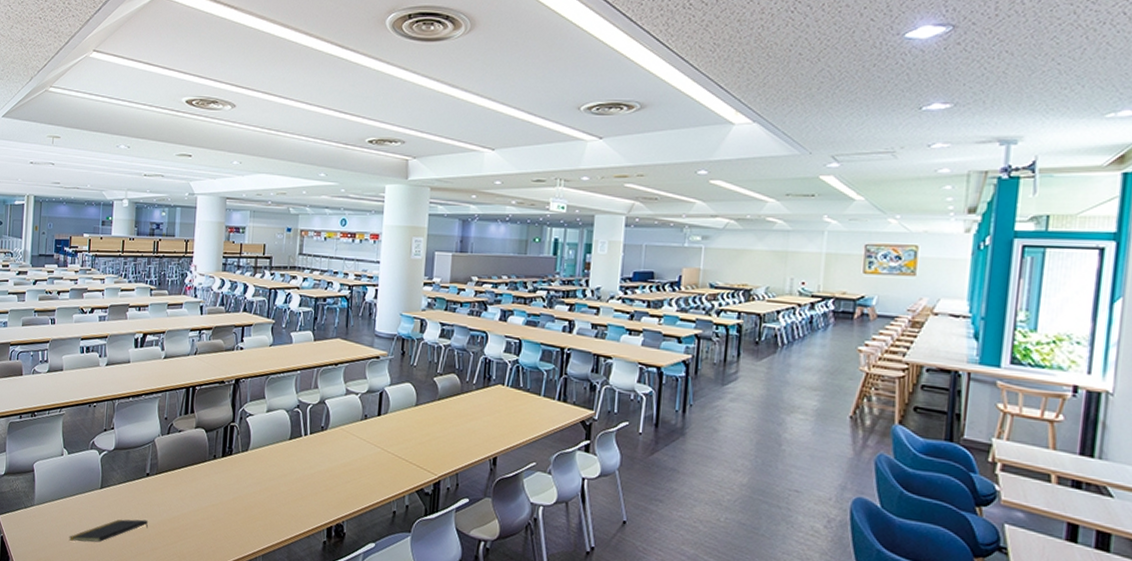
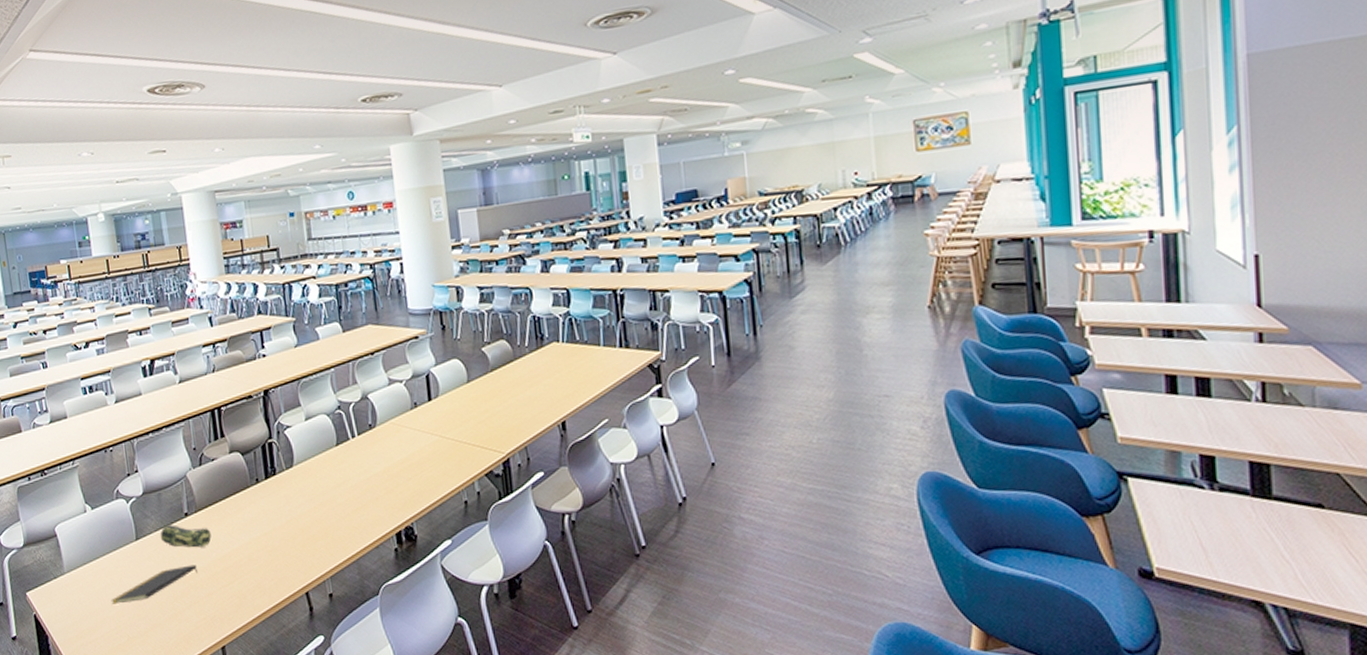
pencil case: none [121,480,166,507] -> present [160,524,212,548]

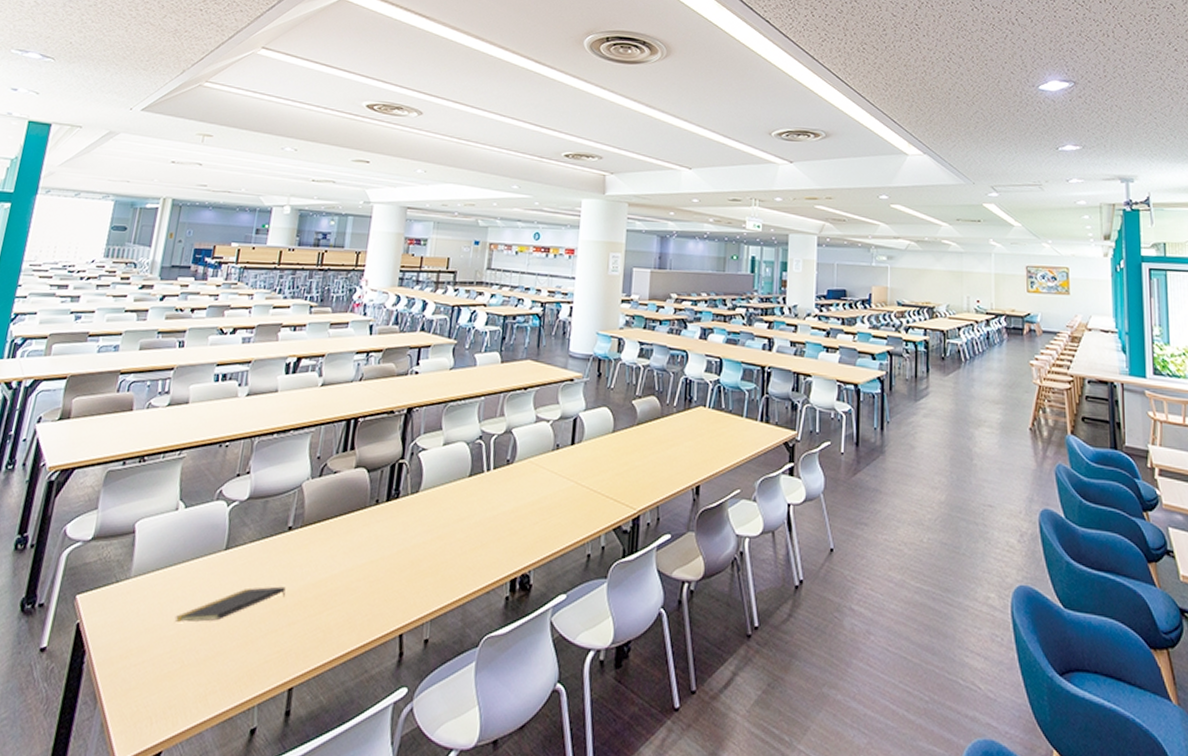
pencil case: present [160,524,212,548] -> none [253,536,312,568]

